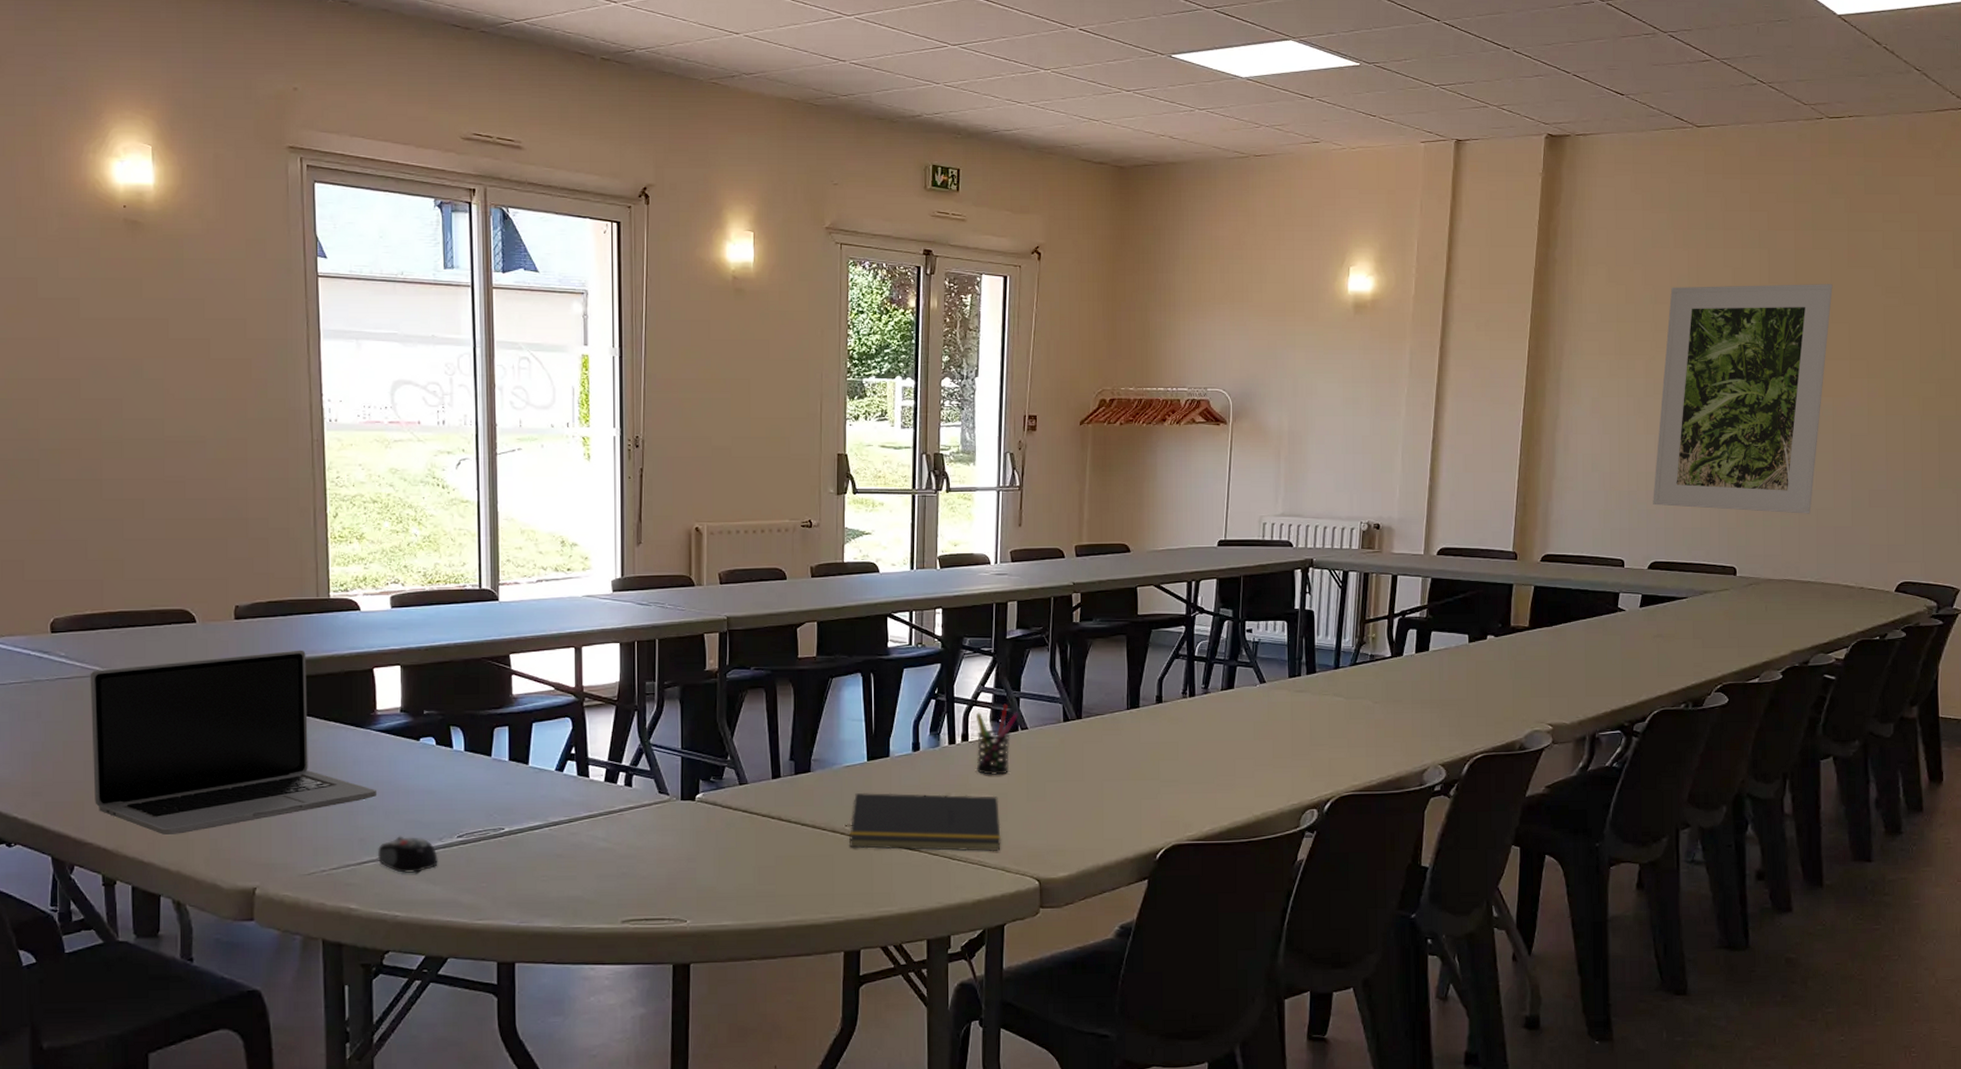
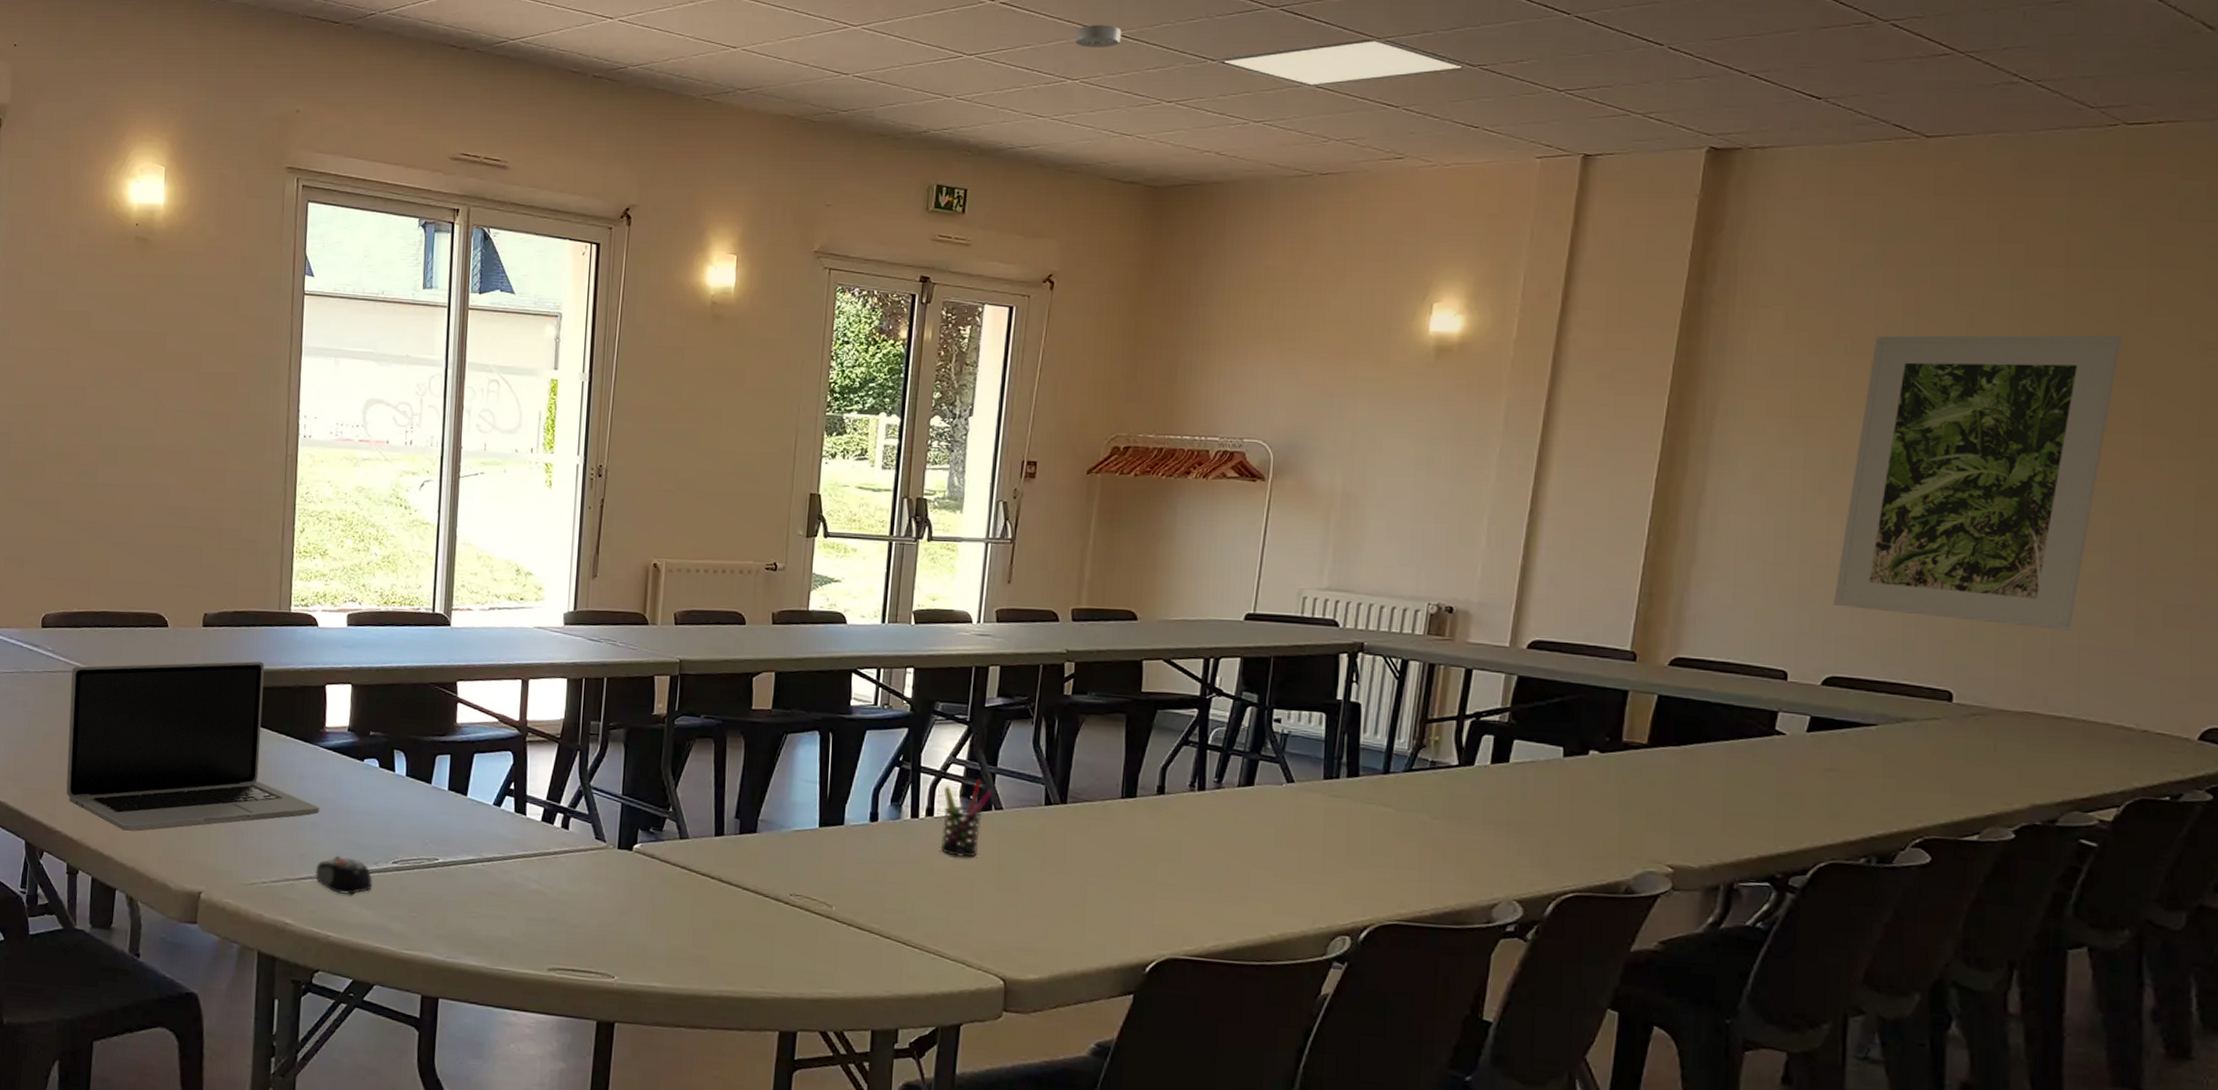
notepad: present [848,793,1002,852] -> none [792,861,965,943]
smoke detector: none [1044,20,1083,41] -> present [1074,25,1121,48]

